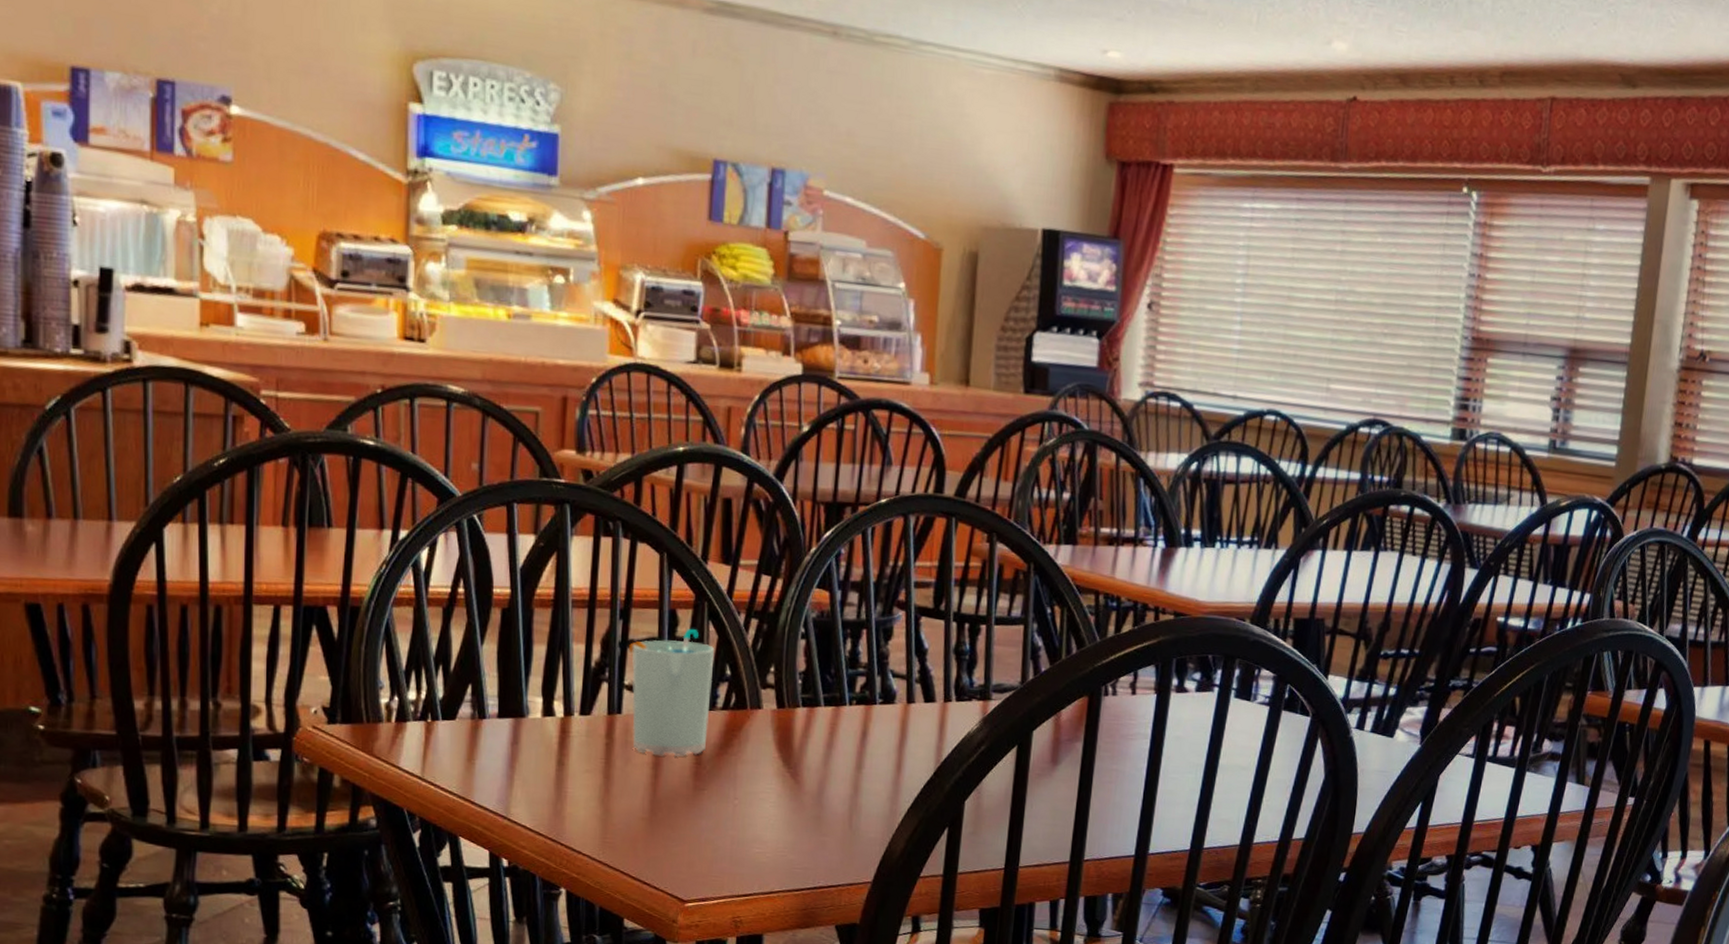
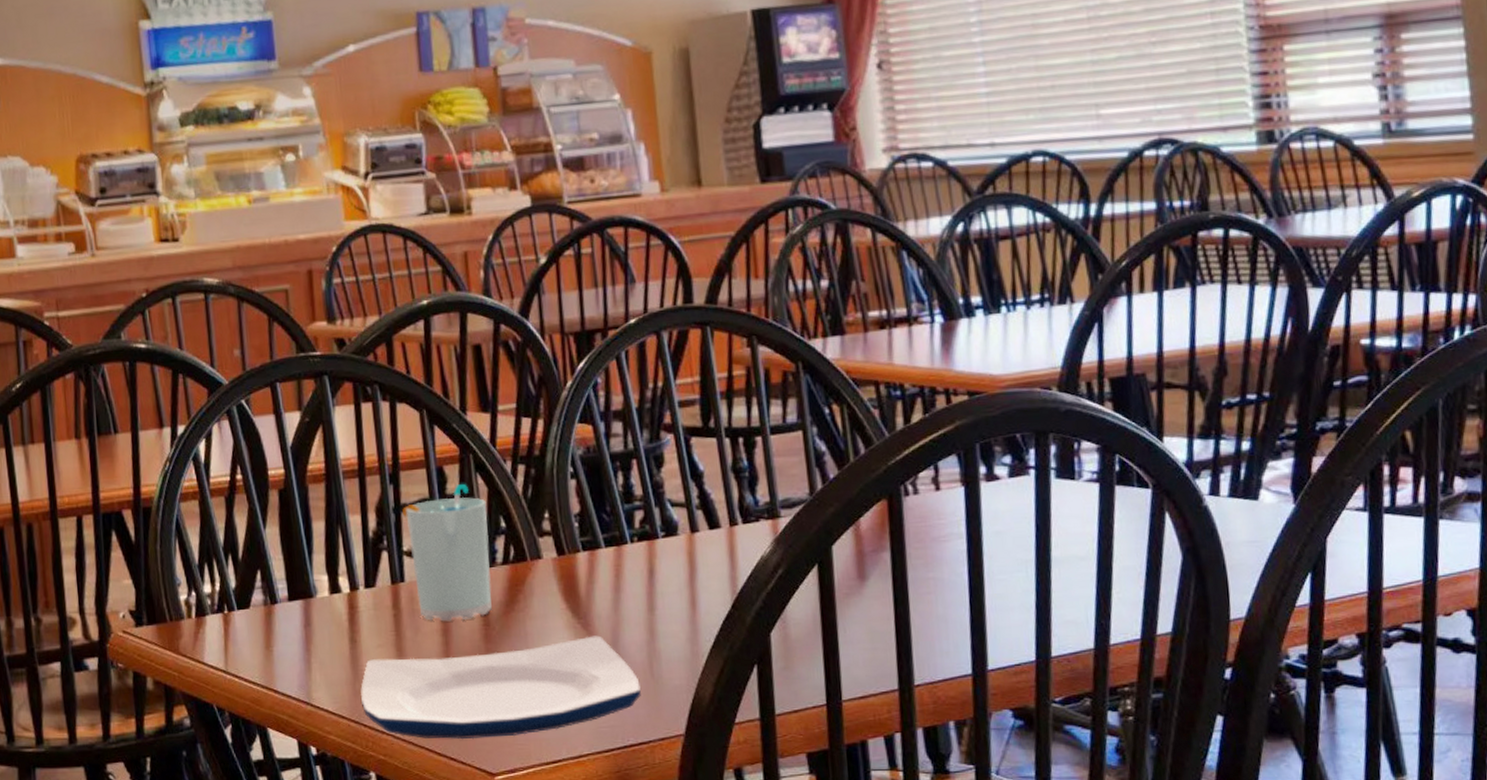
plate: none [561,783,838,869] -> present [360,635,641,740]

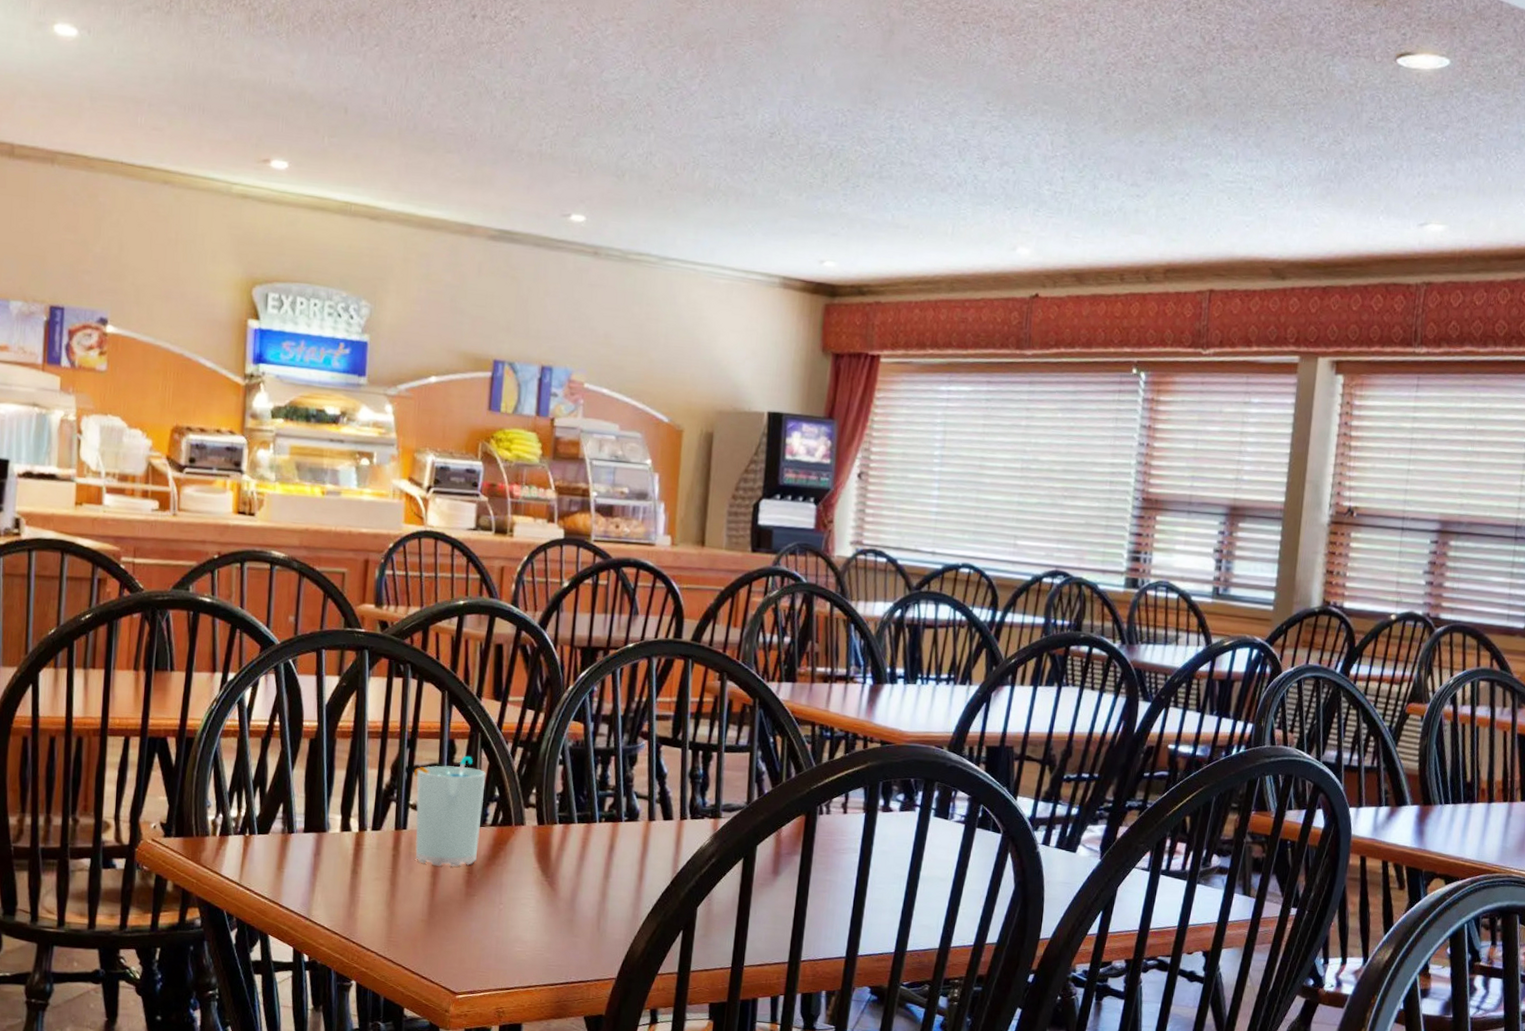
plate: present [360,635,641,740] -> none [353,889,588,965]

